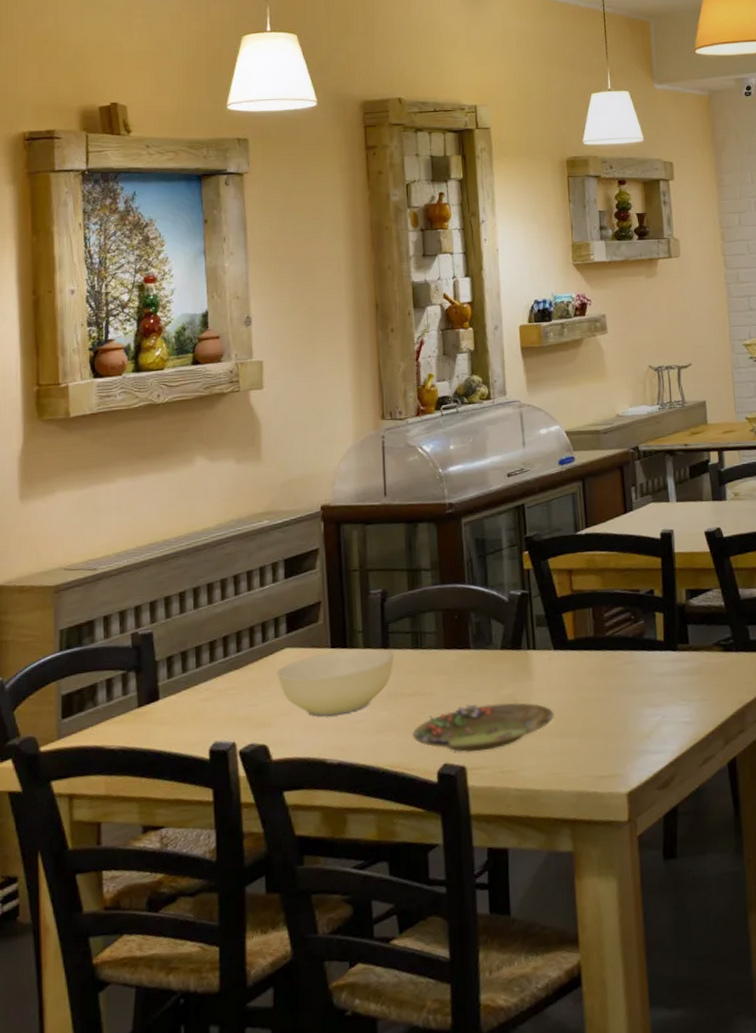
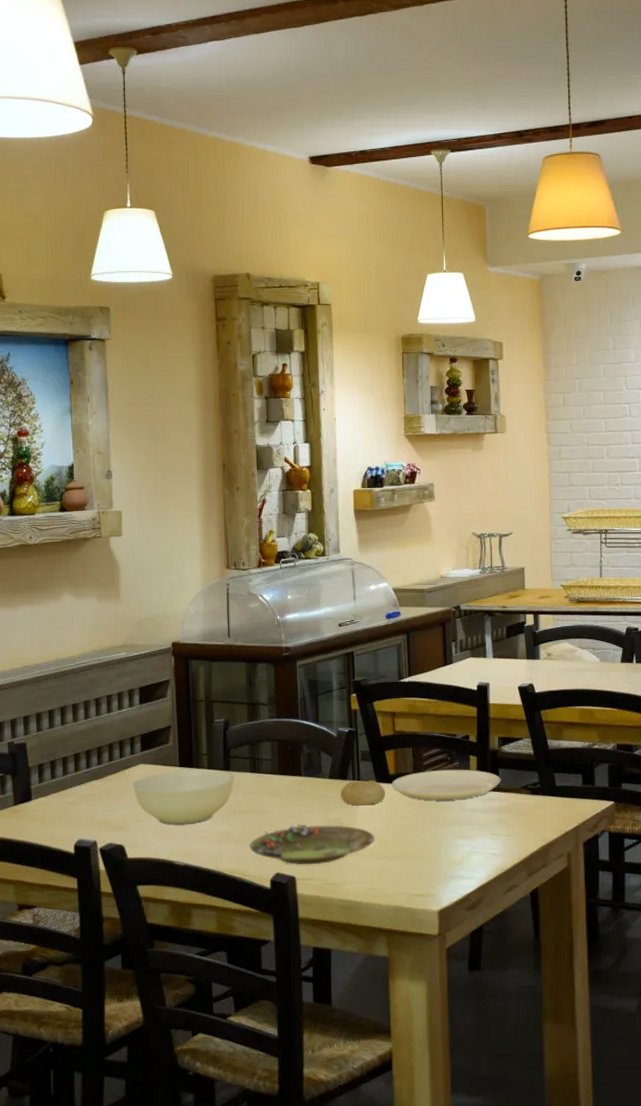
bread roll: none [514,648,564,679] -> present [341,780,385,806]
plate: none [570,628,691,667] -> present [391,769,501,800]

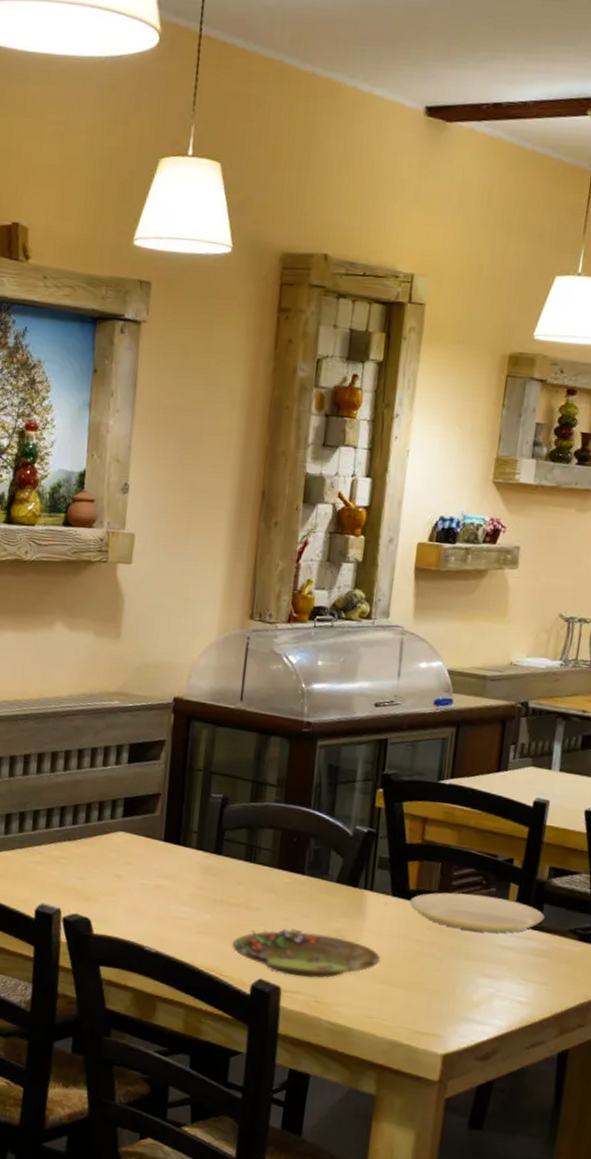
bowl: present [132,769,235,825] -> none [108,845,226,908]
bread roll: present [341,780,385,806] -> none [347,889,401,921]

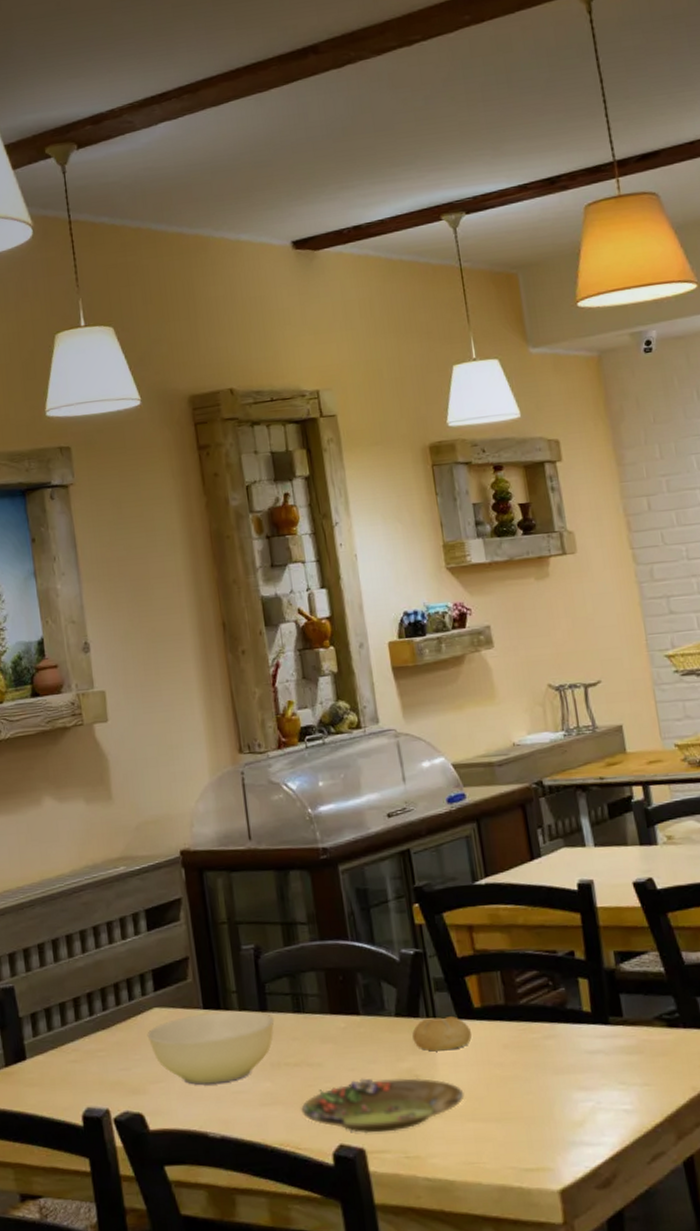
bowl: none [108,845,226,908] -> present [147,1011,275,1085]
bread roll: none [347,889,401,921] -> present [412,1016,472,1052]
plate: present [409,892,545,933] -> none [478,997,625,1041]

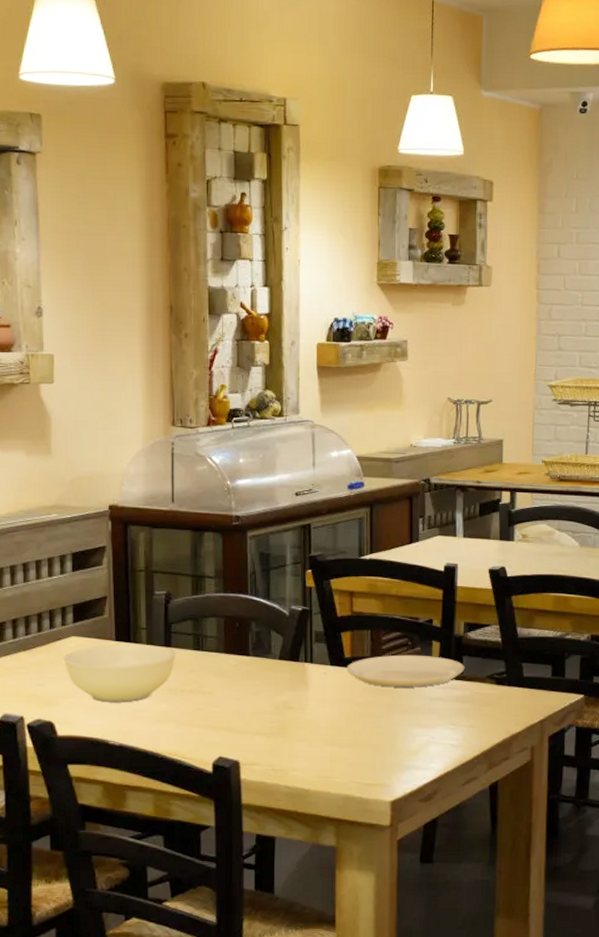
salad plate: present [300,1077,465,1134] -> none [189,706,327,750]
bread roll: present [412,1016,472,1052] -> none [291,663,339,689]
plate: none [478,997,625,1041] -> present [346,655,465,687]

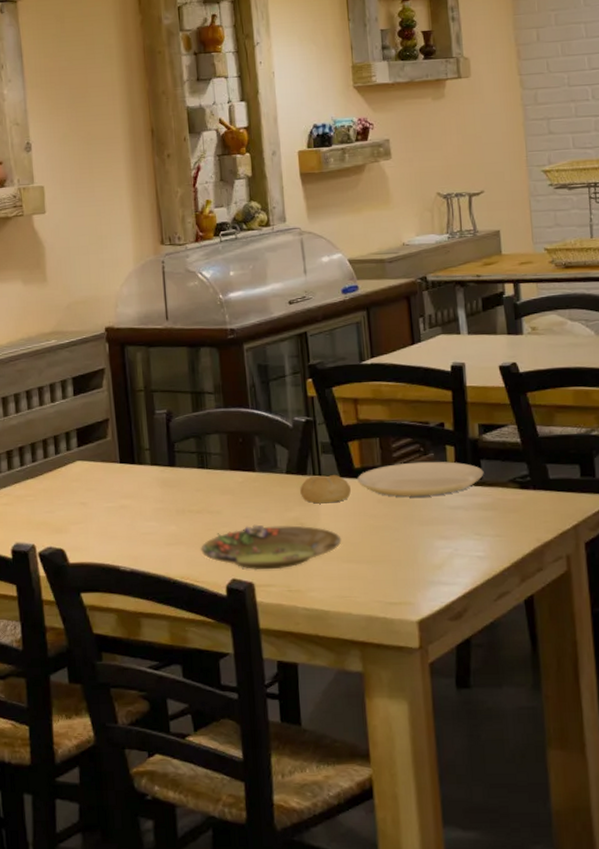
bowl: present [63,645,176,703] -> none [70,466,181,527]
salad plate: none [189,706,327,750] -> present [200,524,342,570]
bread roll: none [291,663,339,689] -> present [300,475,351,504]

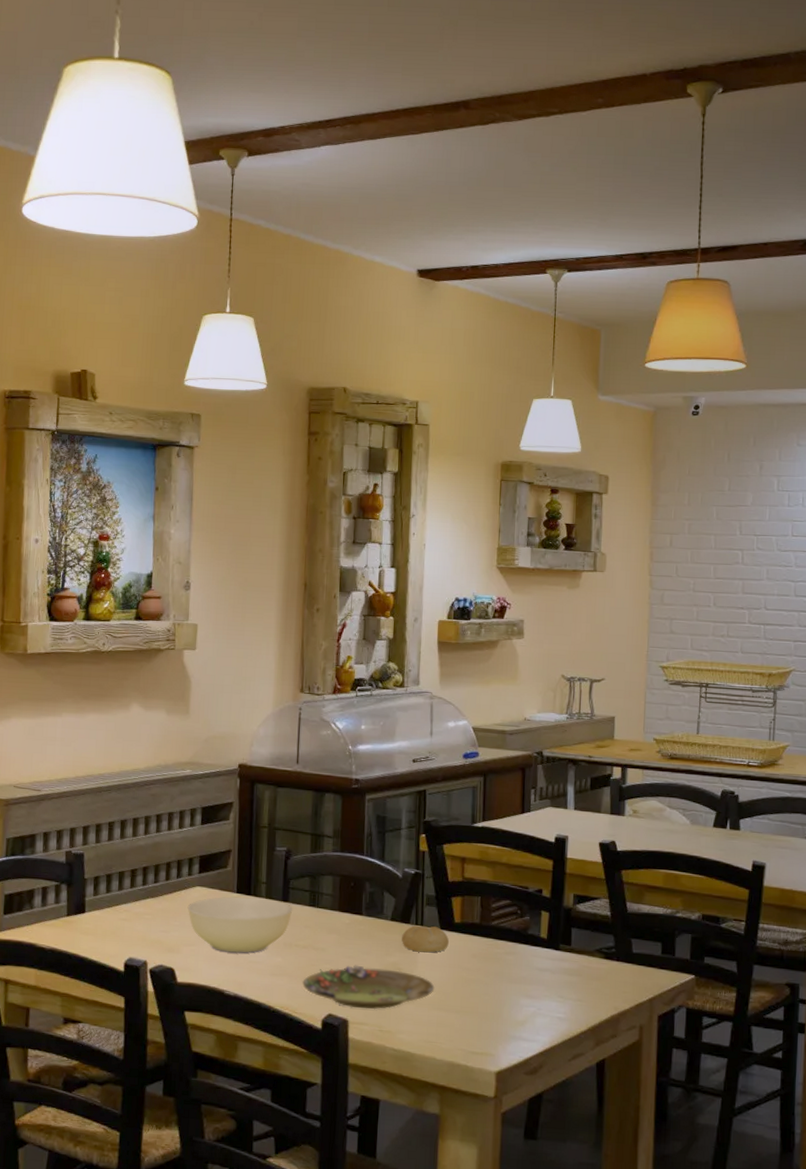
bowl: none [70,466,181,527] -> present [187,896,293,954]
plate: present [357,461,484,497] -> none [456,923,574,957]

